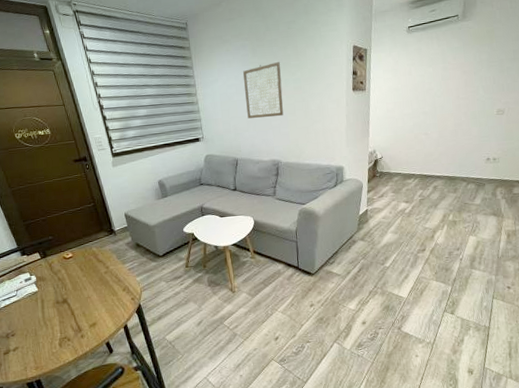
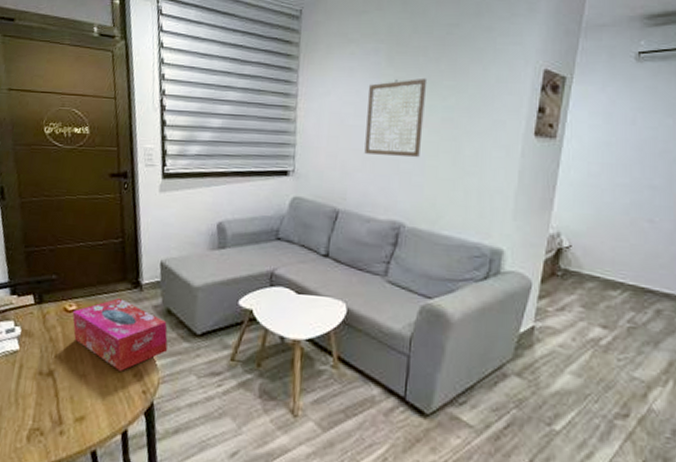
tissue box: none [70,243,143,289] -> present [72,298,168,371]

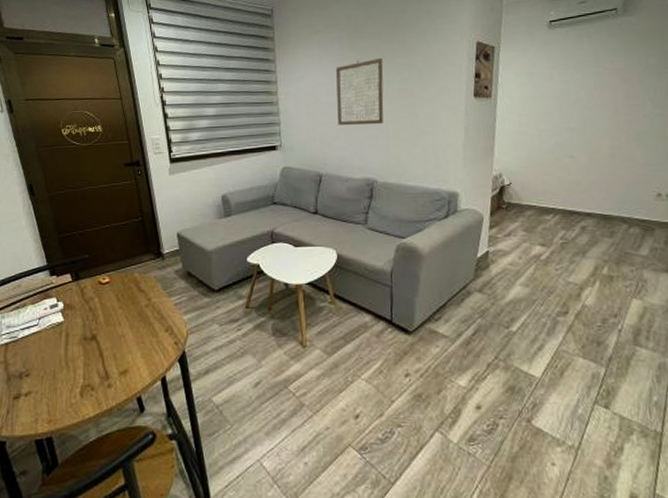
tissue box: present [72,298,168,371] -> none [106,268,192,328]

